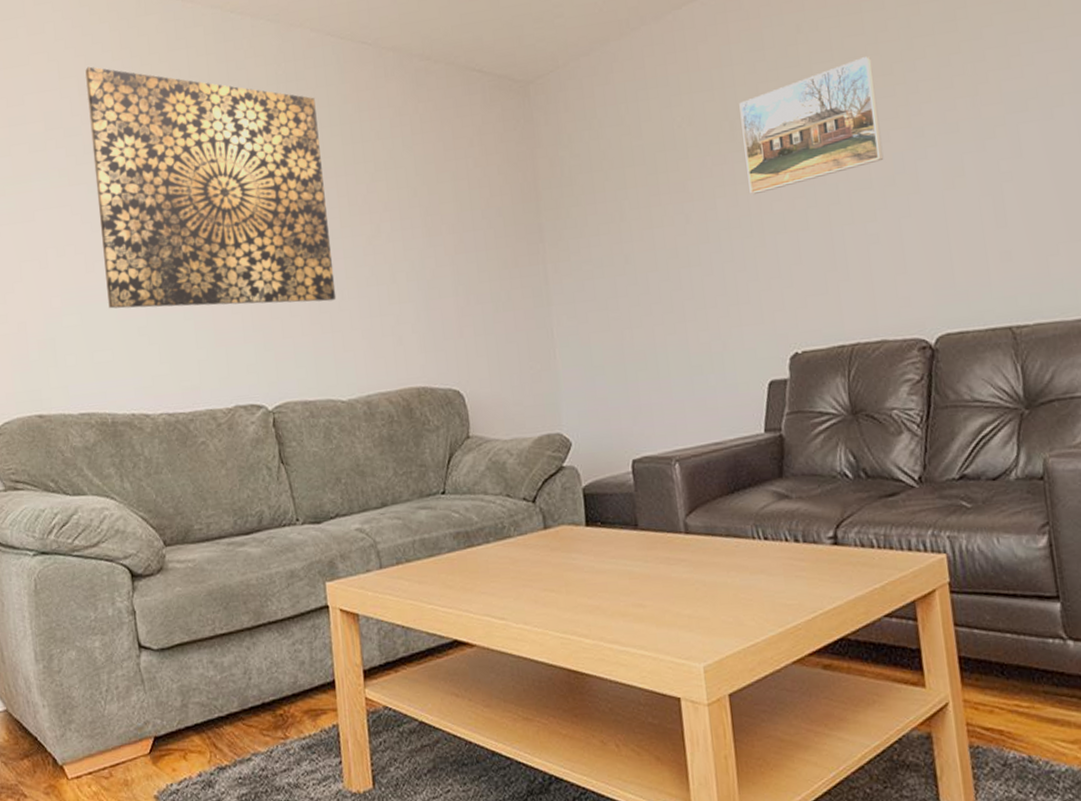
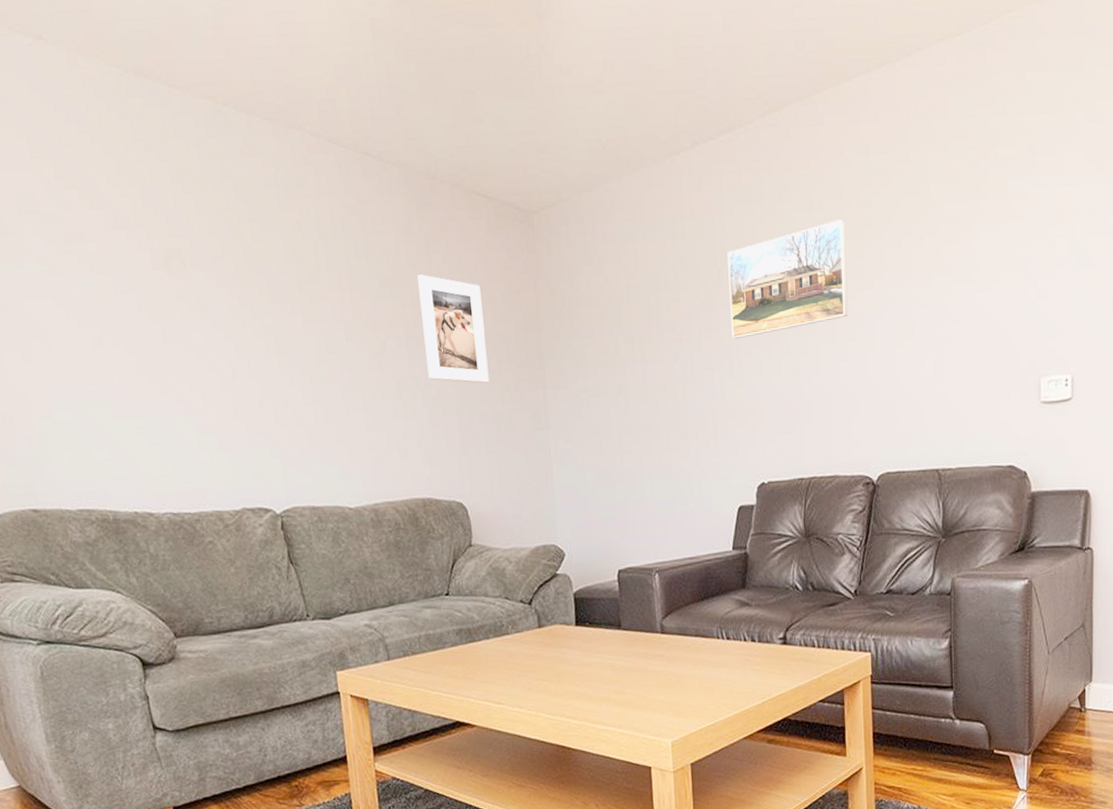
wall art: present [85,66,337,309] -> none [61,147,343,413]
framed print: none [412,154,486,261] -> present [417,274,490,383]

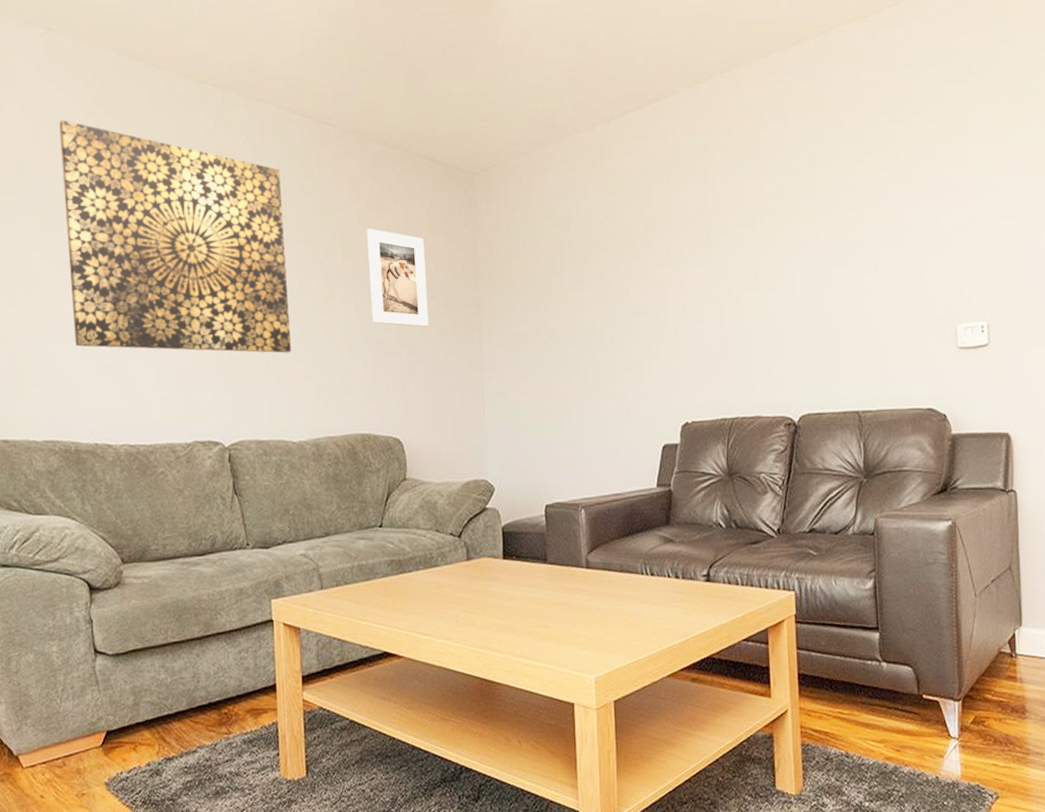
wall art: none [61,147,343,413] -> present [59,120,292,353]
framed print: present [727,219,848,340] -> none [653,179,768,288]

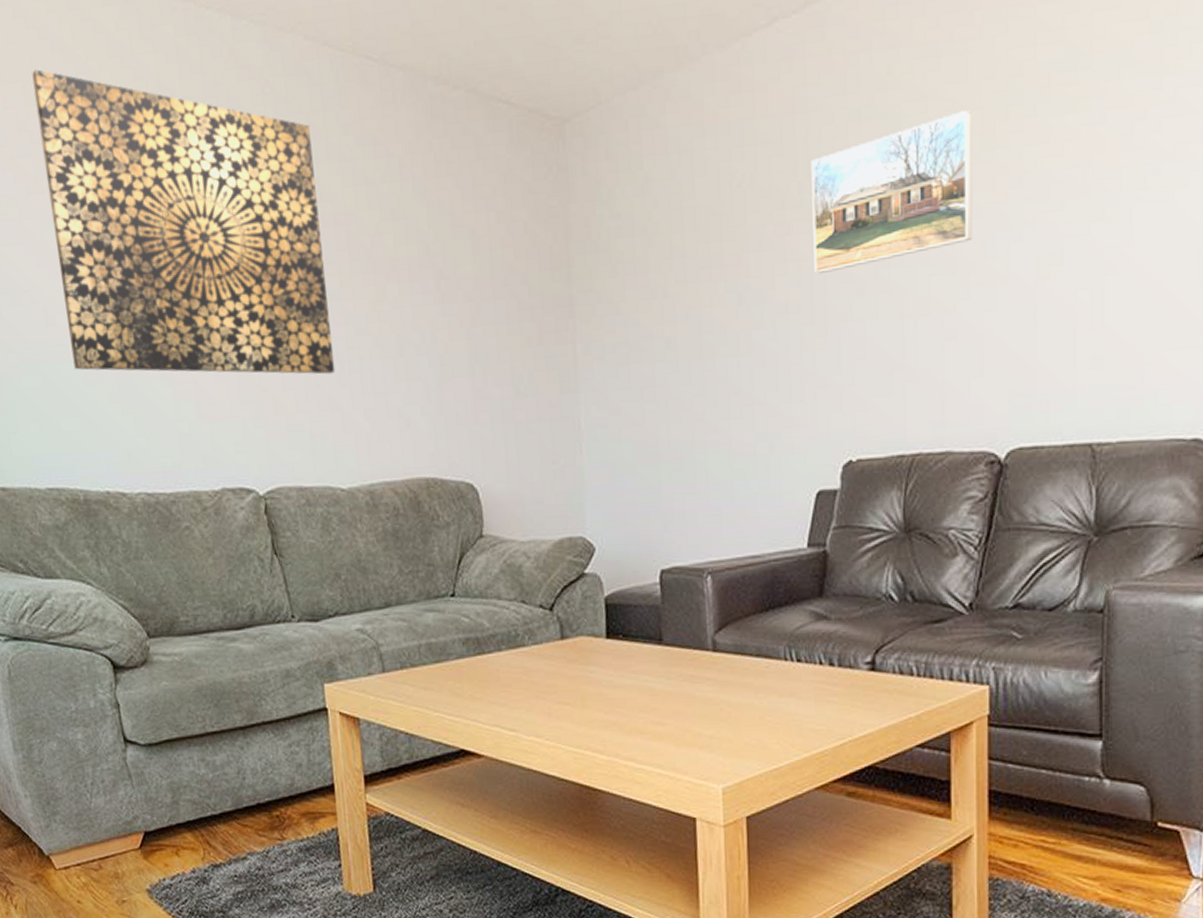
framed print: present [367,228,429,327] -> none [424,203,508,336]
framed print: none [653,179,768,288] -> present [811,110,973,275]

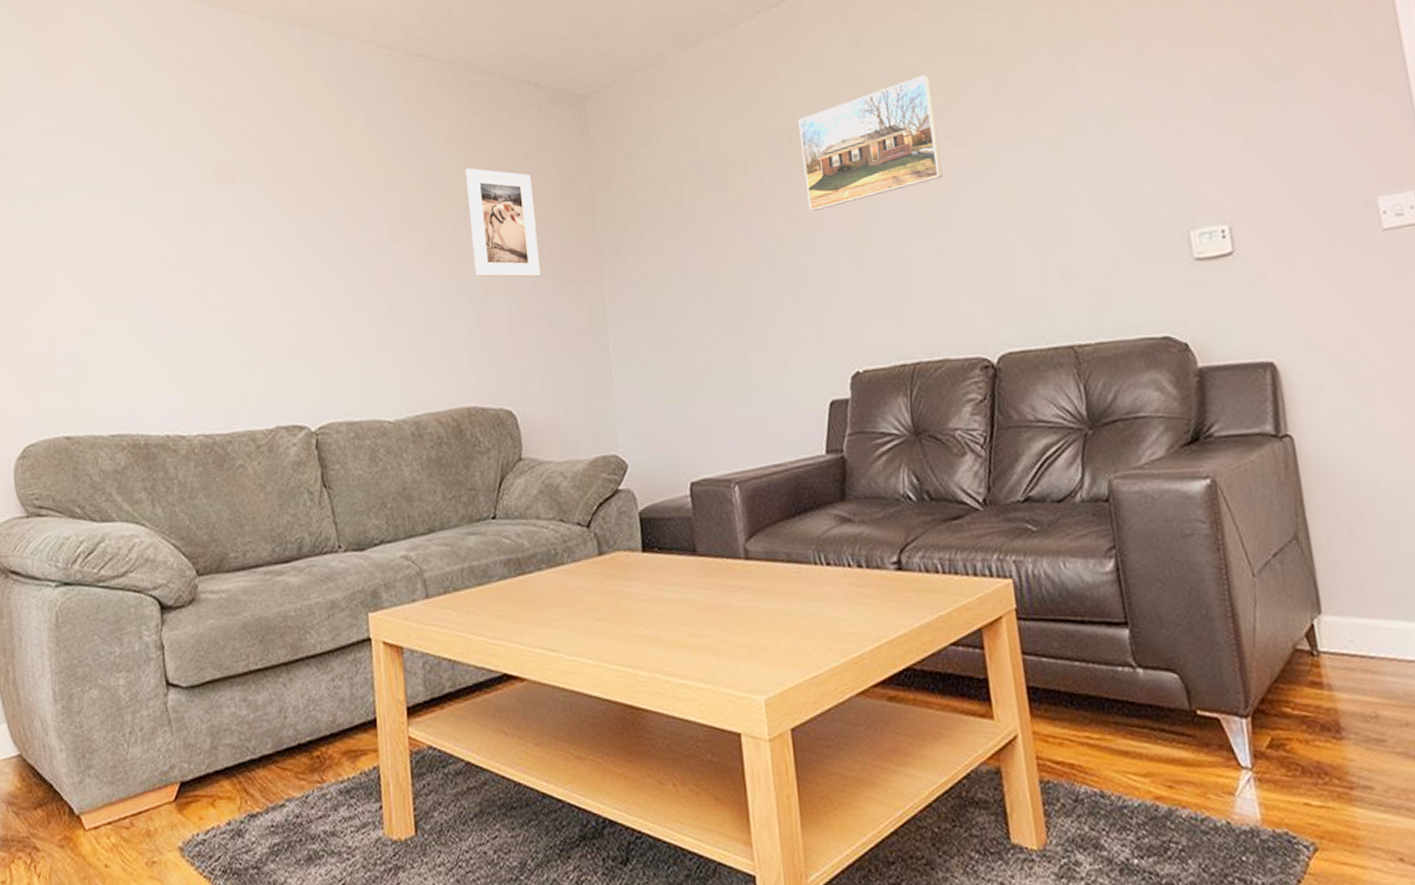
wall art: present [32,69,336,375] -> none [128,75,385,325]
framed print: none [424,203,508,336] -> present [465,168,541,277]

